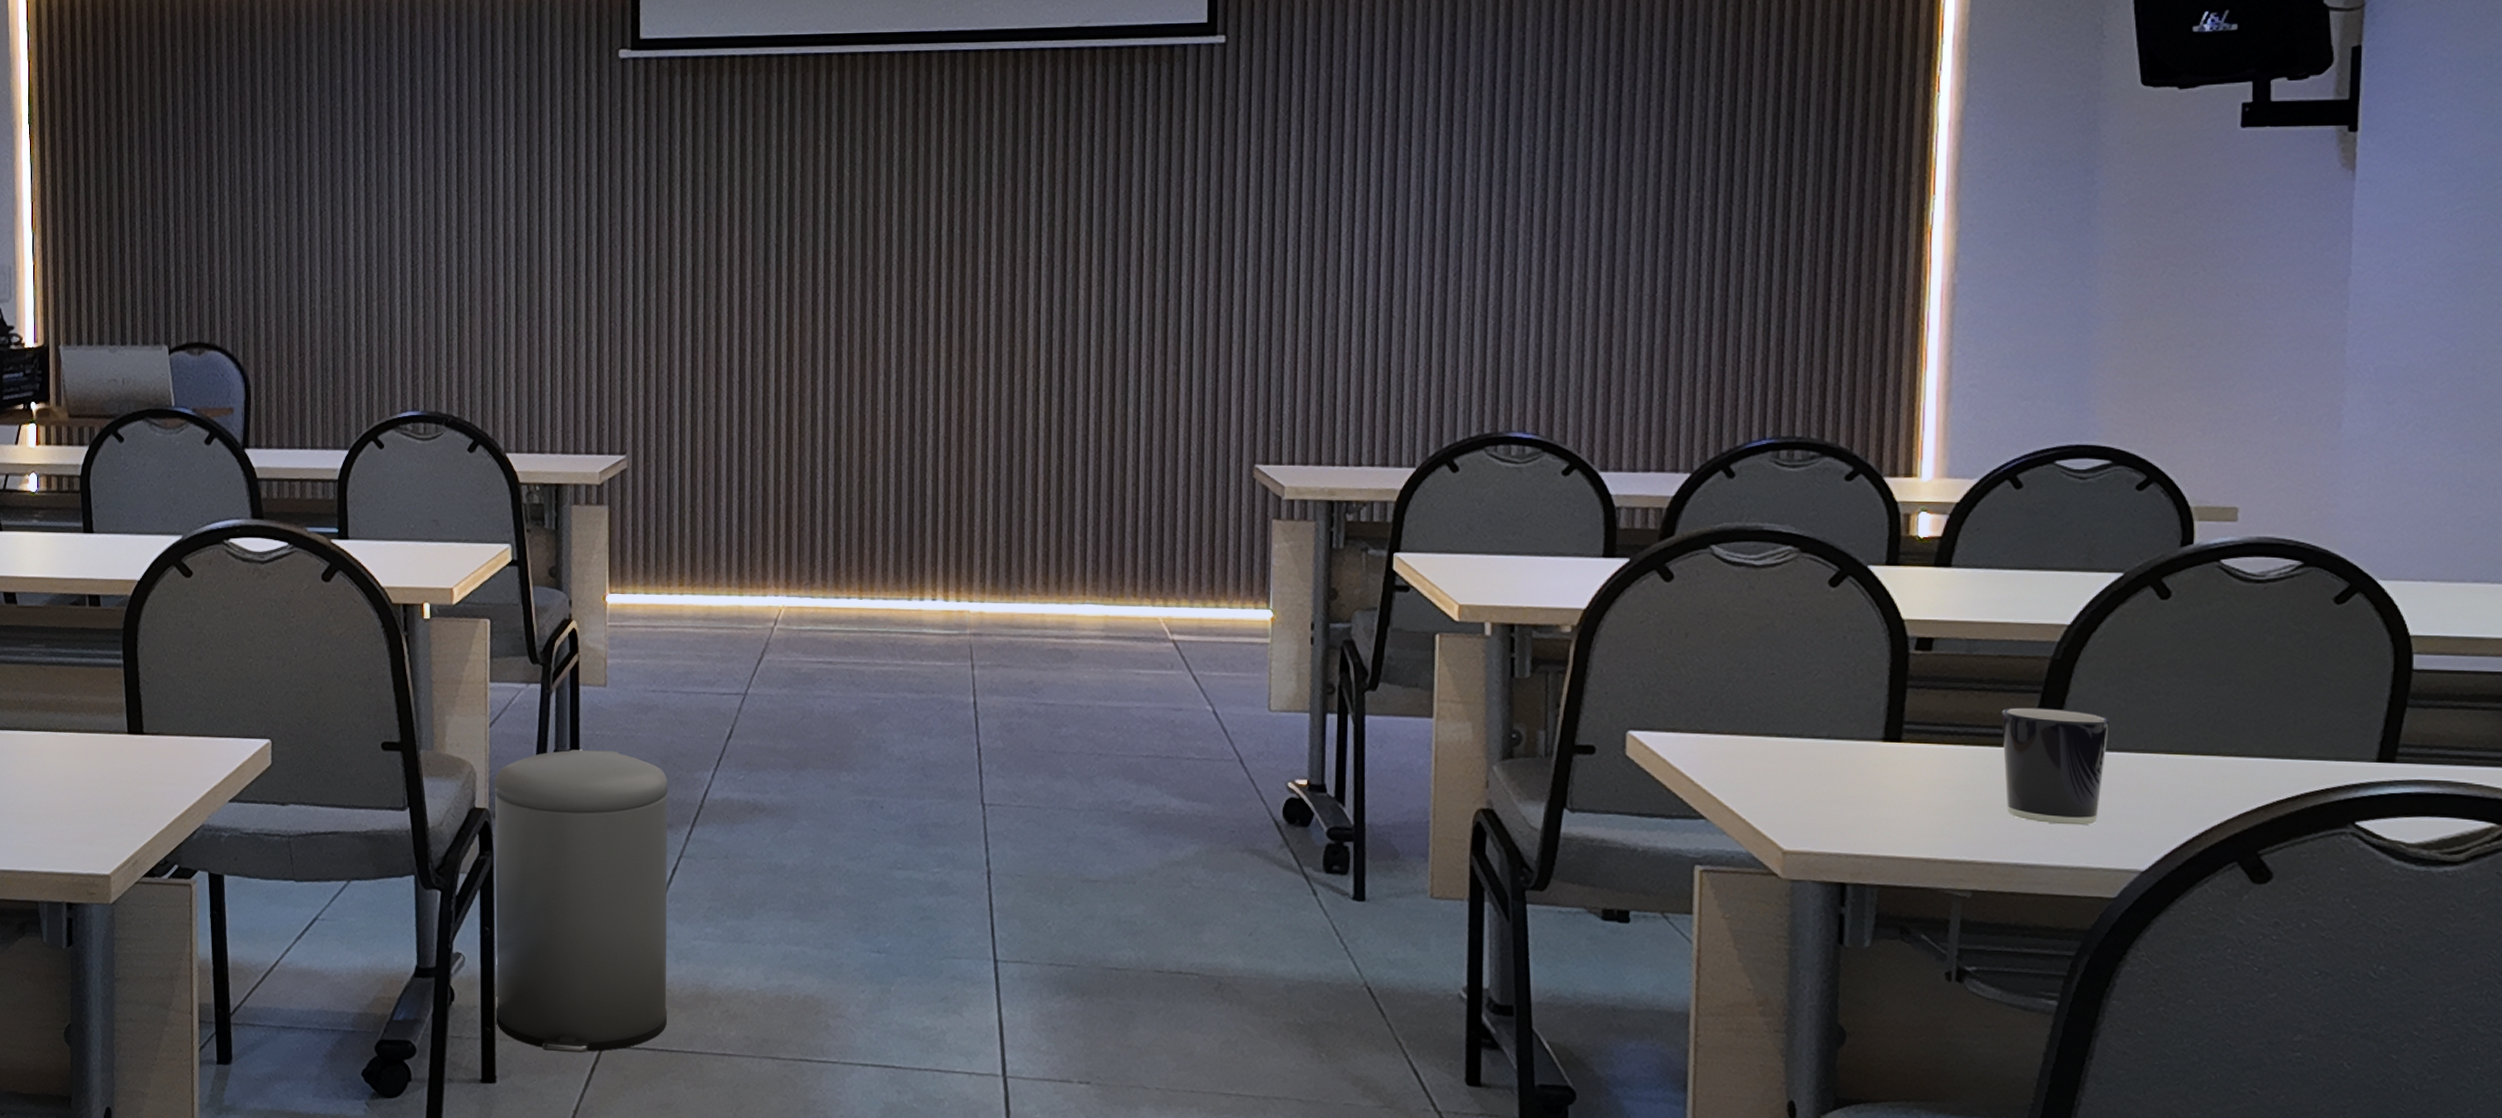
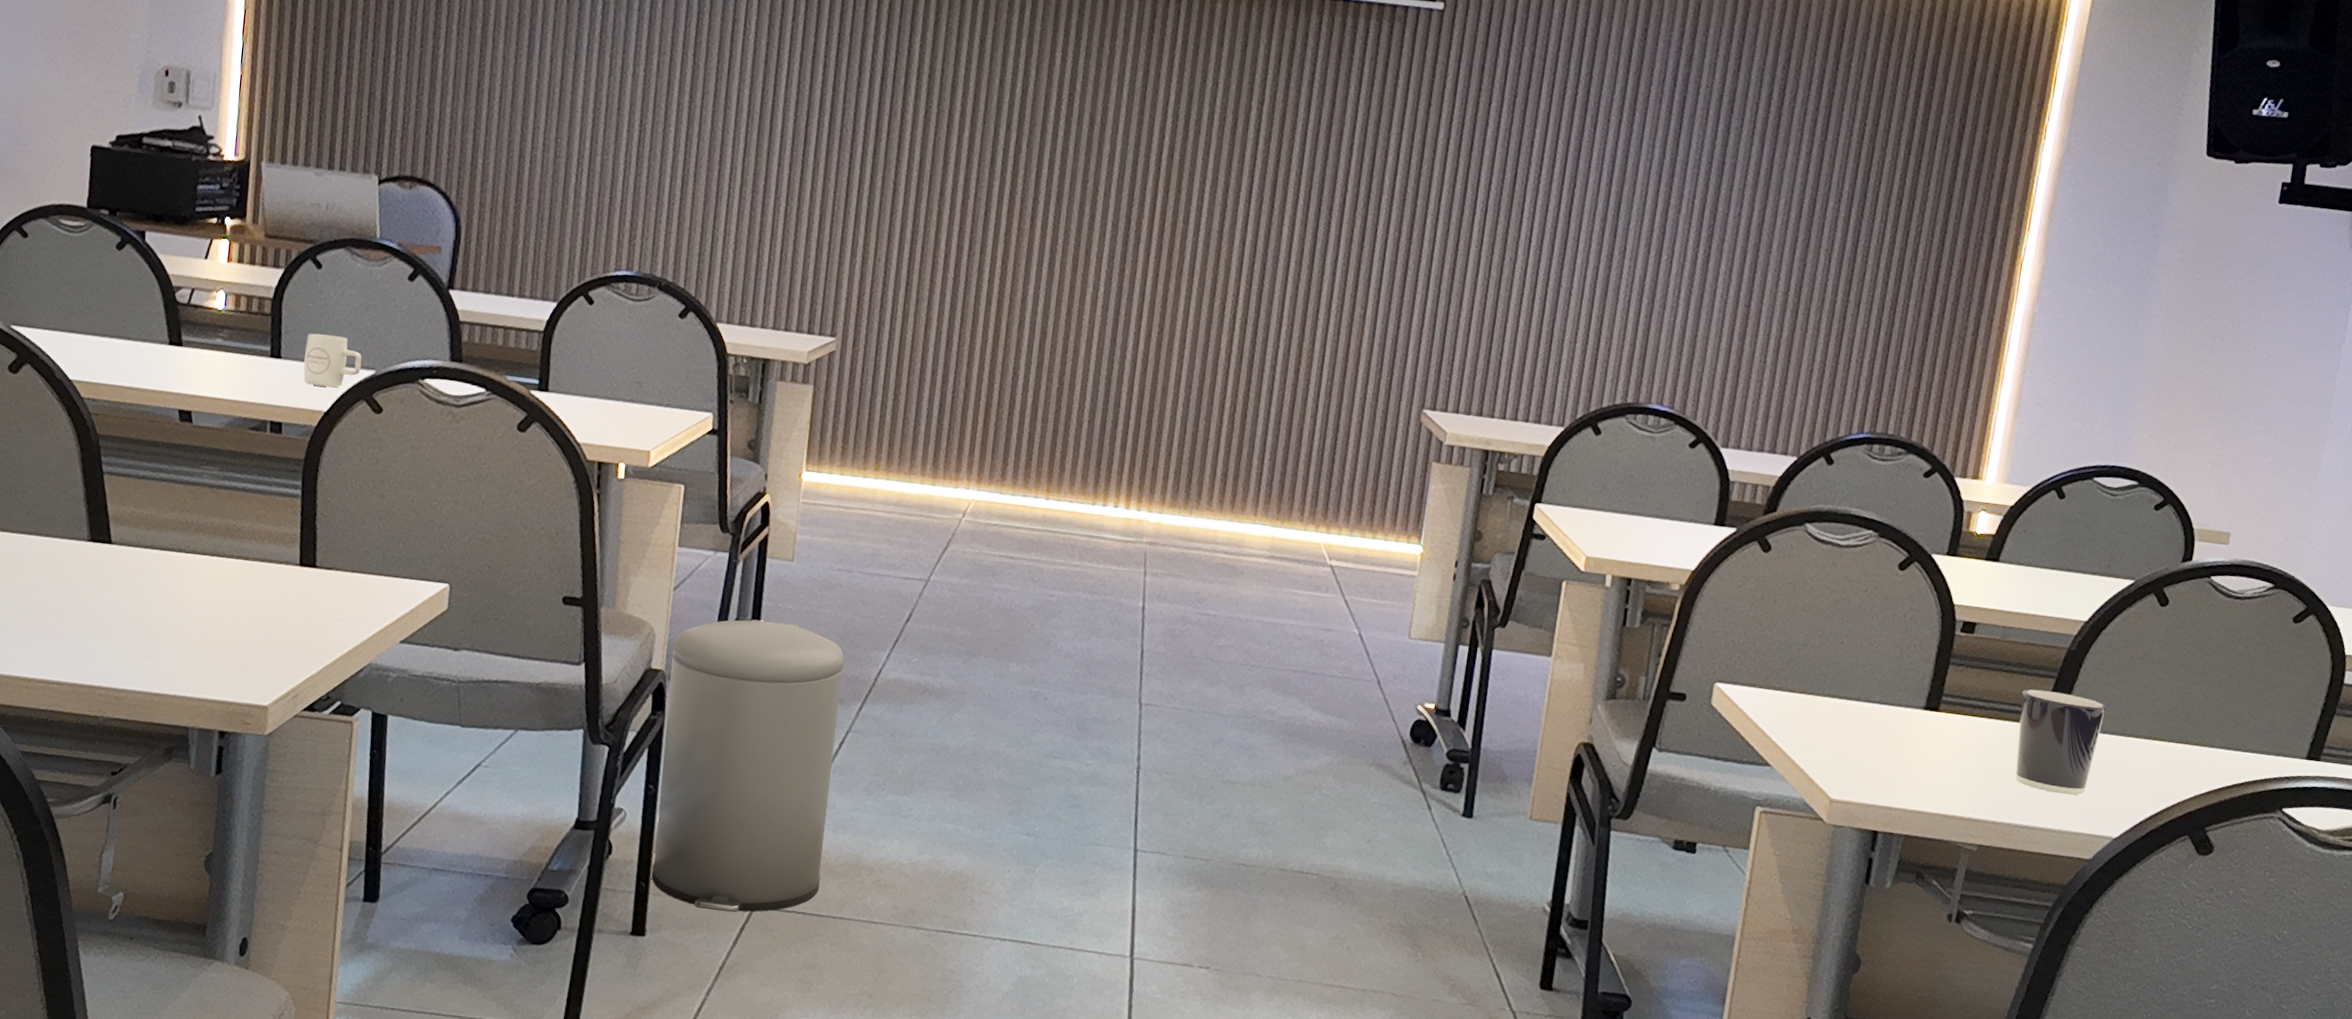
mug: none [114,505,169,556] -> present [303,333,362,388]

